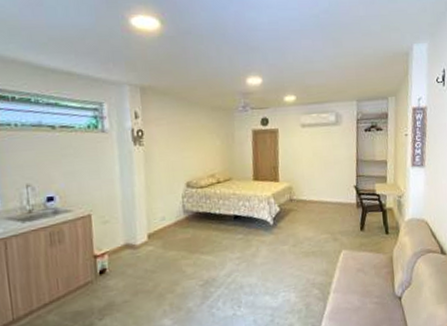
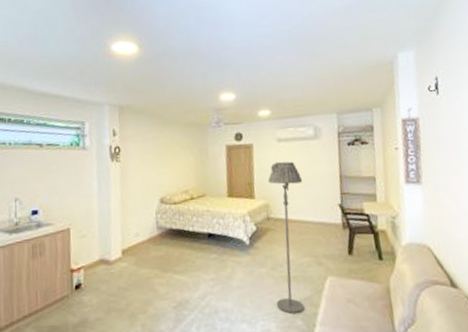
floor lamp: none [291,146,324,285] -> present [267,161,305,314]

